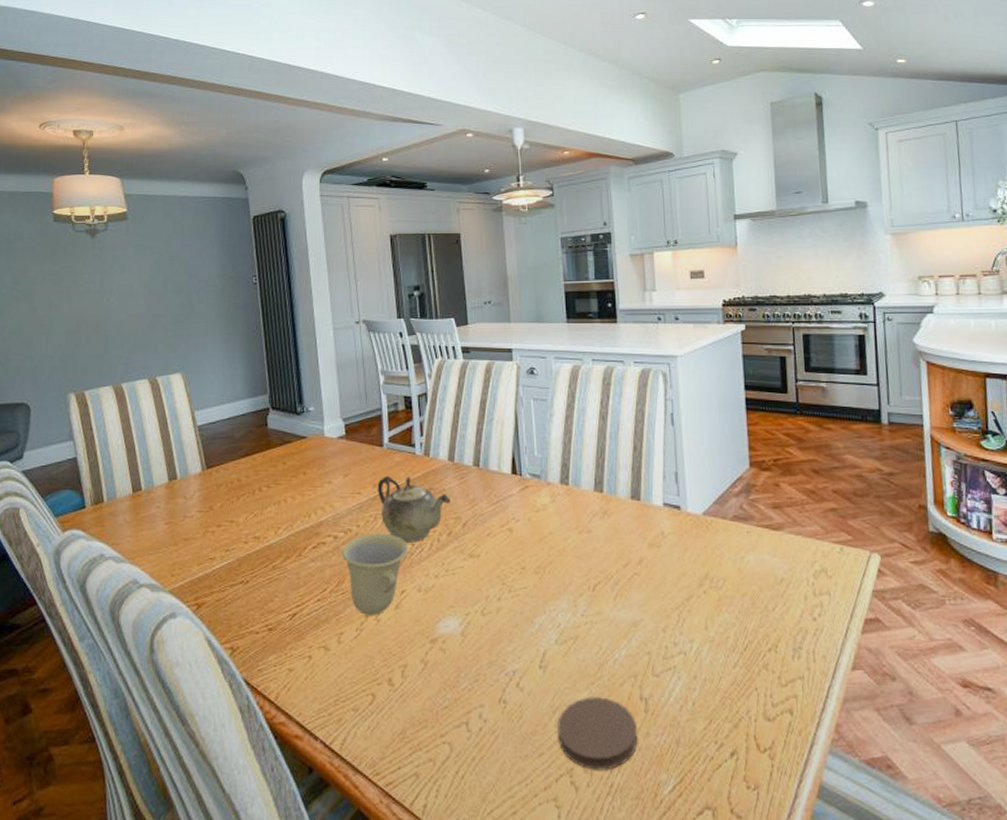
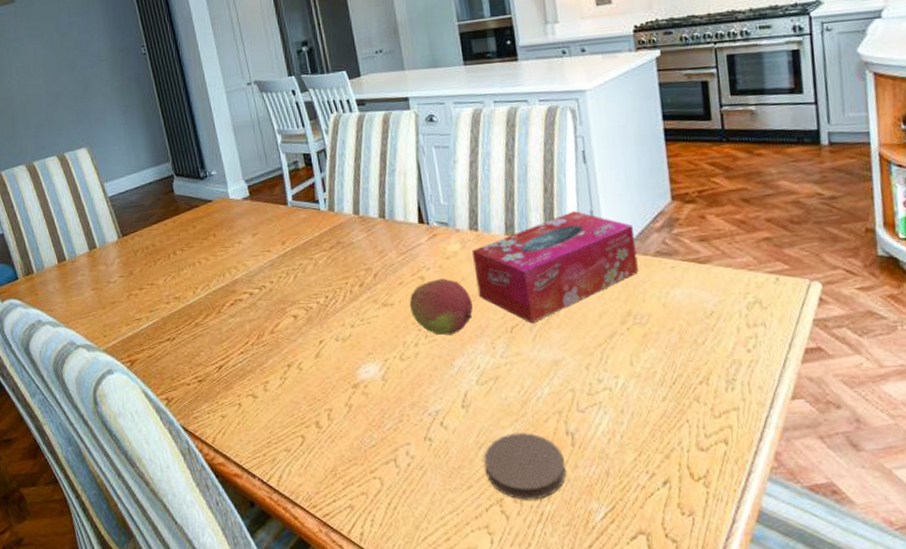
cup: present [341,533,409,615] -> none [258,287,323,365]
teapot: present [377,475,450,543] -> none [285,232,359,296]
fruit: none [495,531,559,591] -> present [409,278,474,336]
tissue box: none [562,472,717,583] -> present [472,211,638,324]

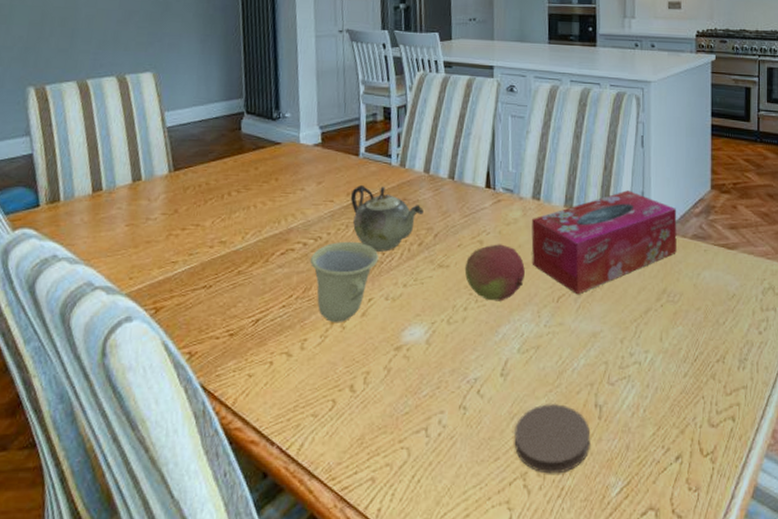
cup: none [258,287,323,365] -> present [309,241,379,322]
teapot: none [285,232,359,296] -> present [350,184,423,252]

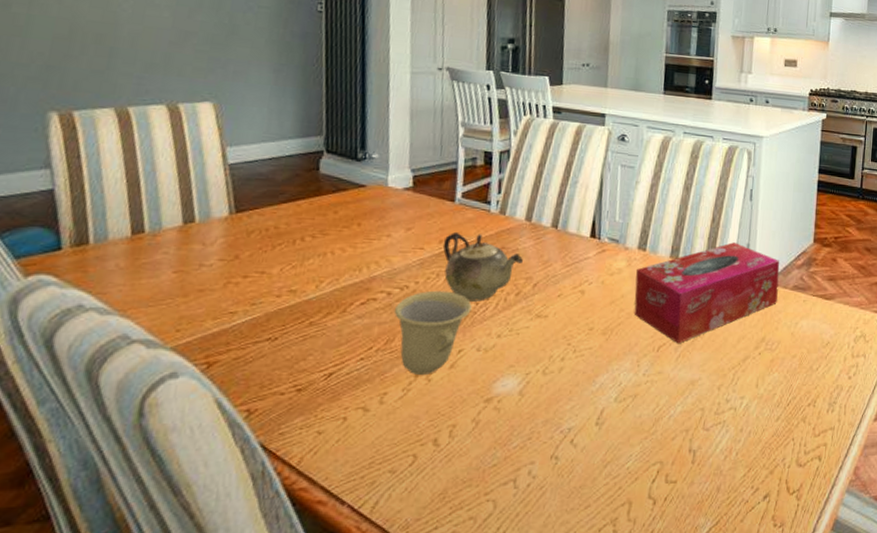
fruit: present [464,244,526,302] -> none [564,294,627,351]
coaster: present [513,404,591,474] -> none [605,451,683,519]

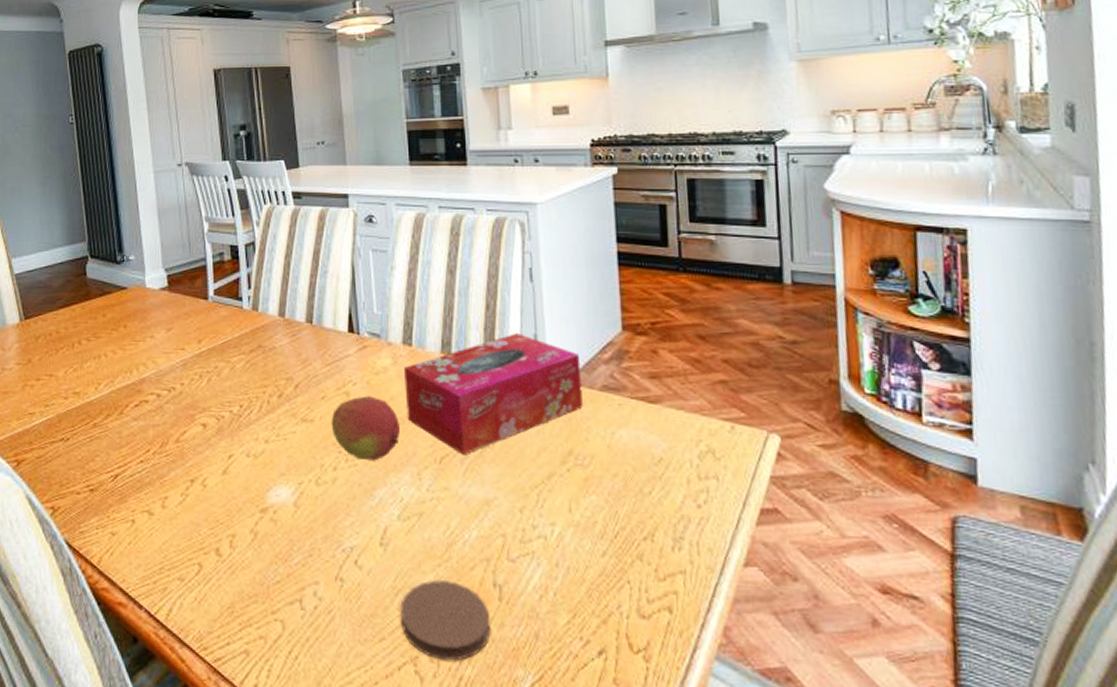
cup: present [393,290,472,374] -> none [164,392,236,480]
teapot: present [442,231,523,302] -> none [202,330,281,404]
fruit: none [564,294,627,351] -> present [331,396,401,461]
coaster: none [605,451,683,519] -> present [399,580,491,661]

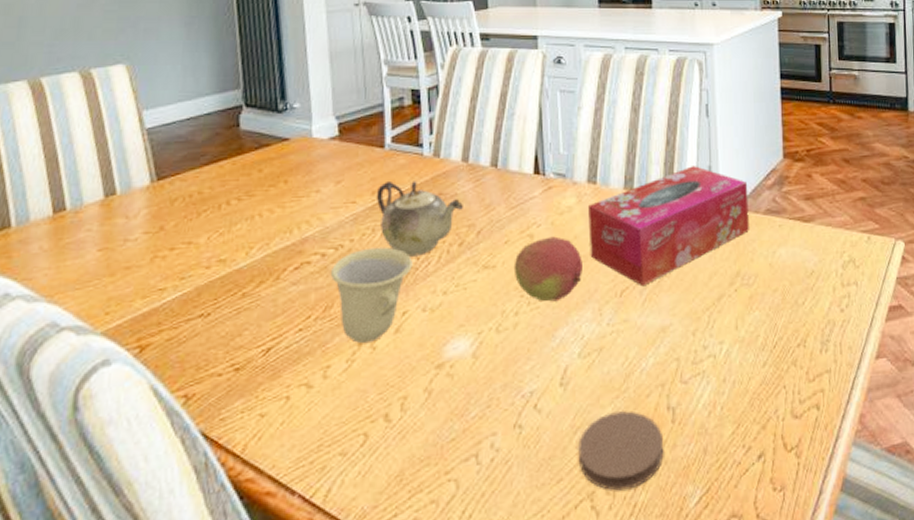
cup: none [164,392,236,480] -> present [330,247,413,343]
teapot: none [202,330,281,404] -> present [376,180,463,257]

